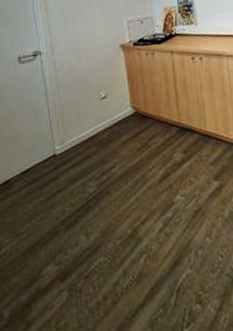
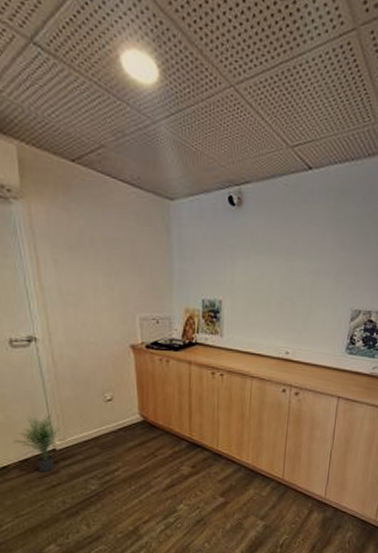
potted plant: none [17,120,59,182] -> present [13,414,59,473]

